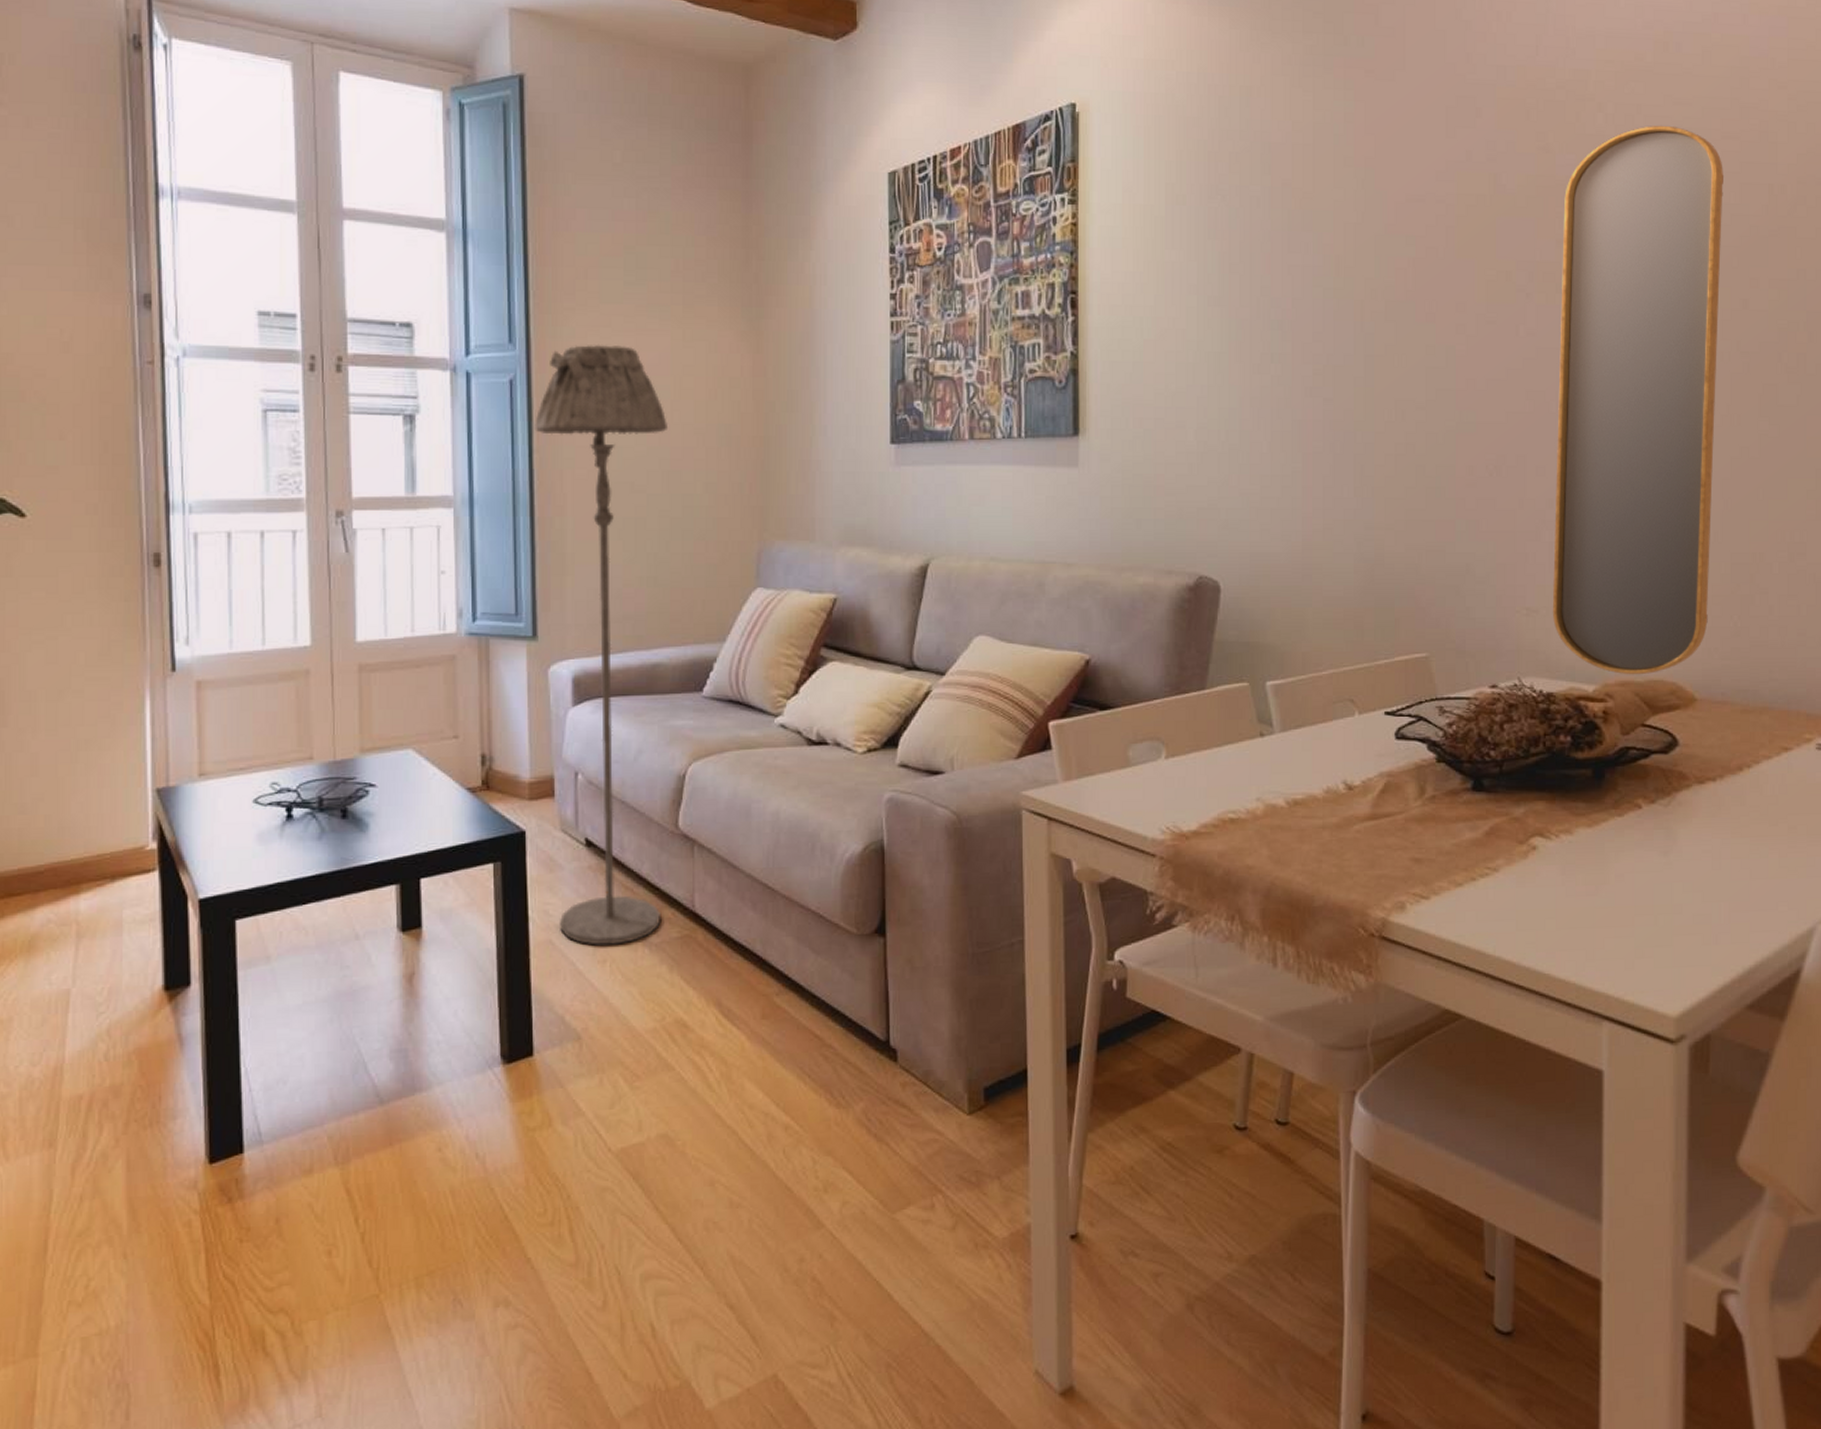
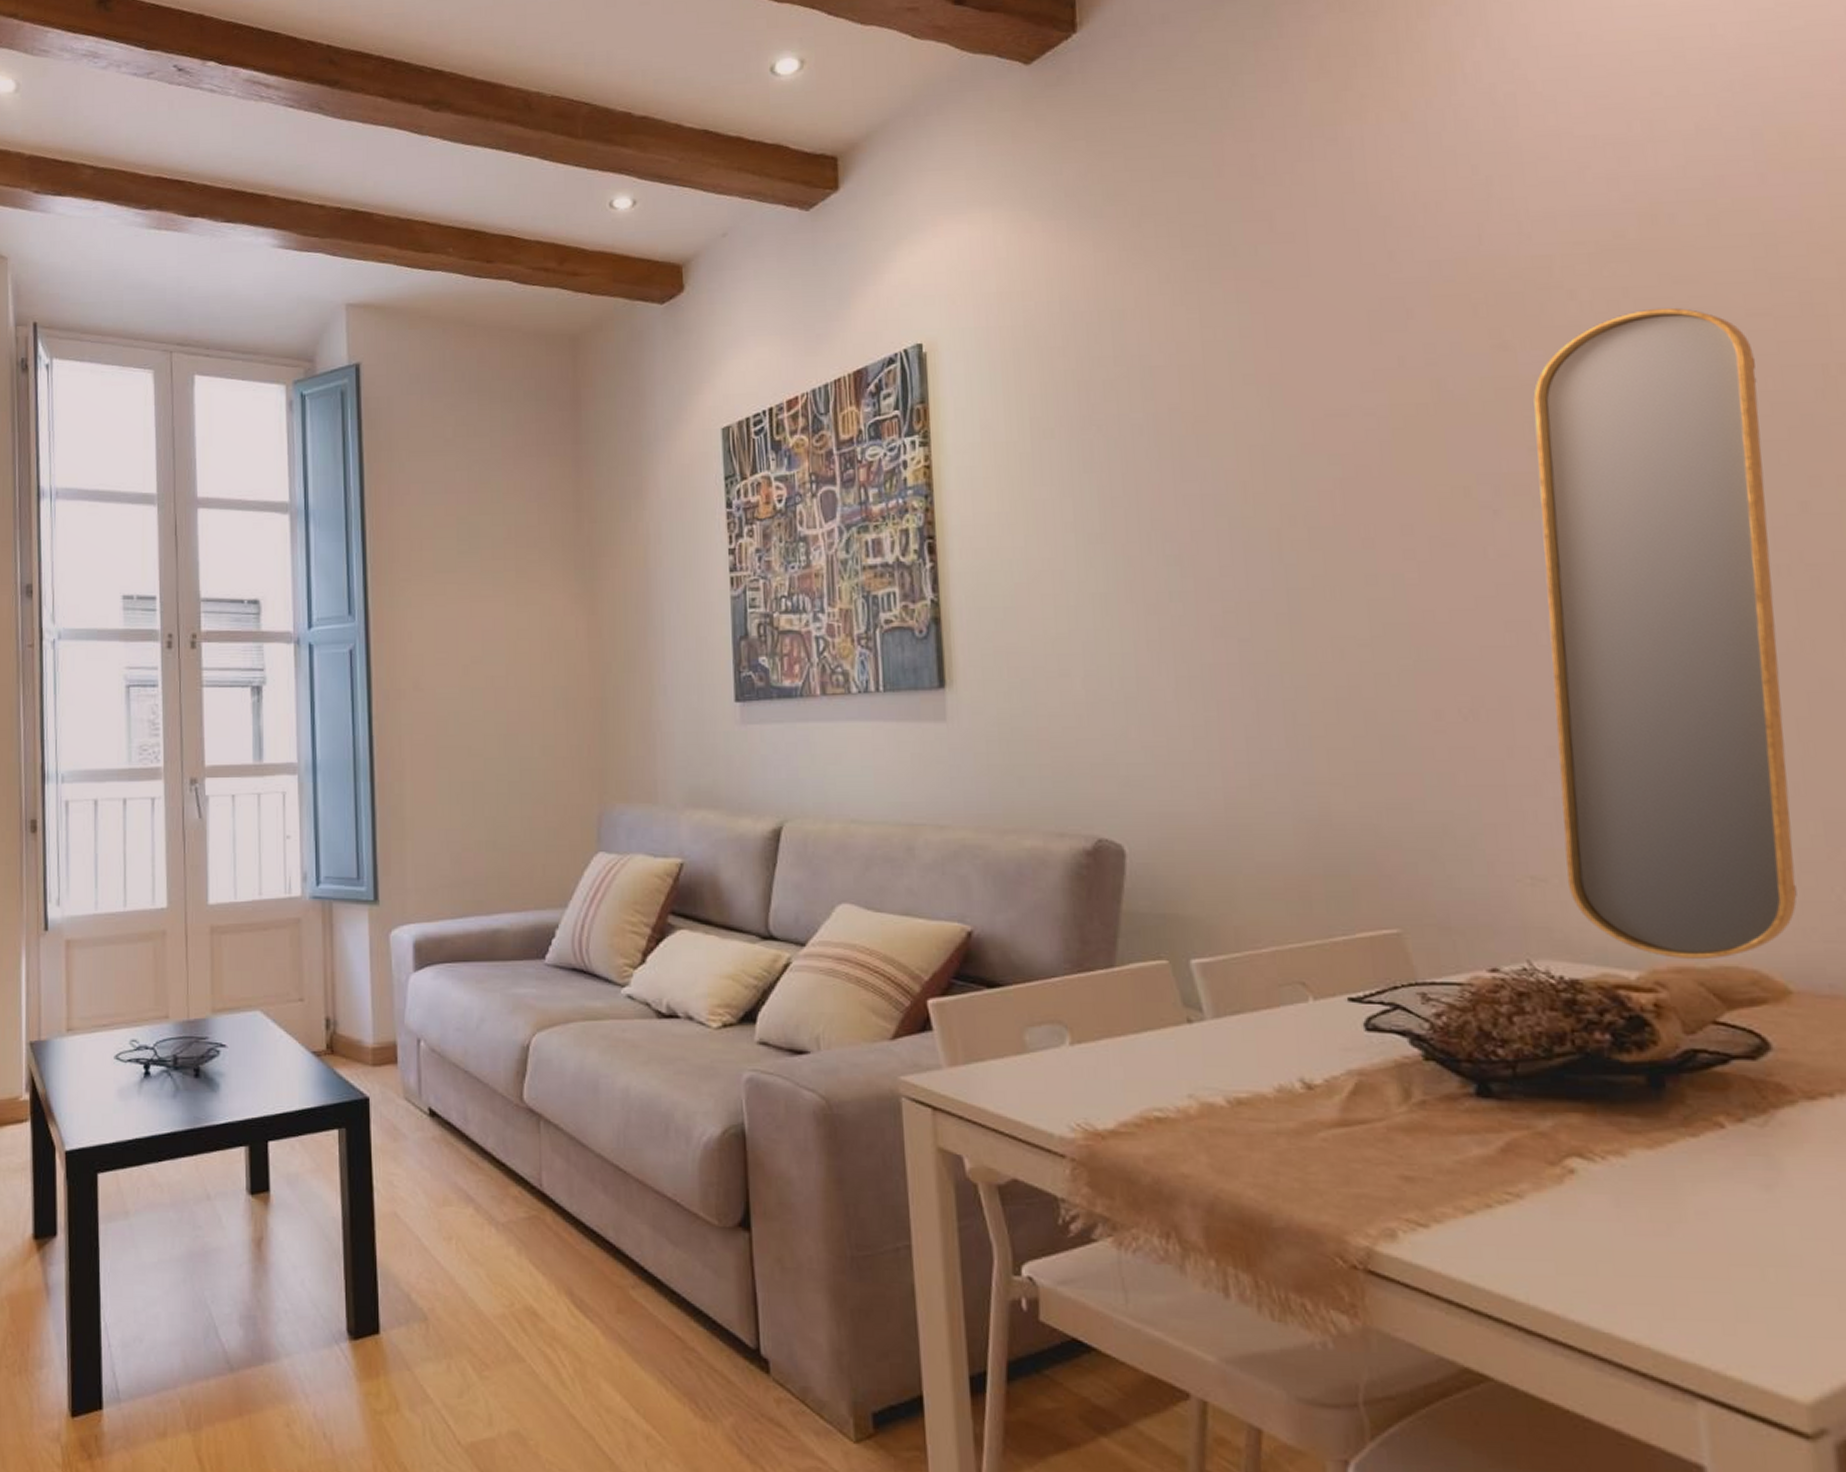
floor lamp: present [534,344,667,946] -> none [373,612,507,1222]

